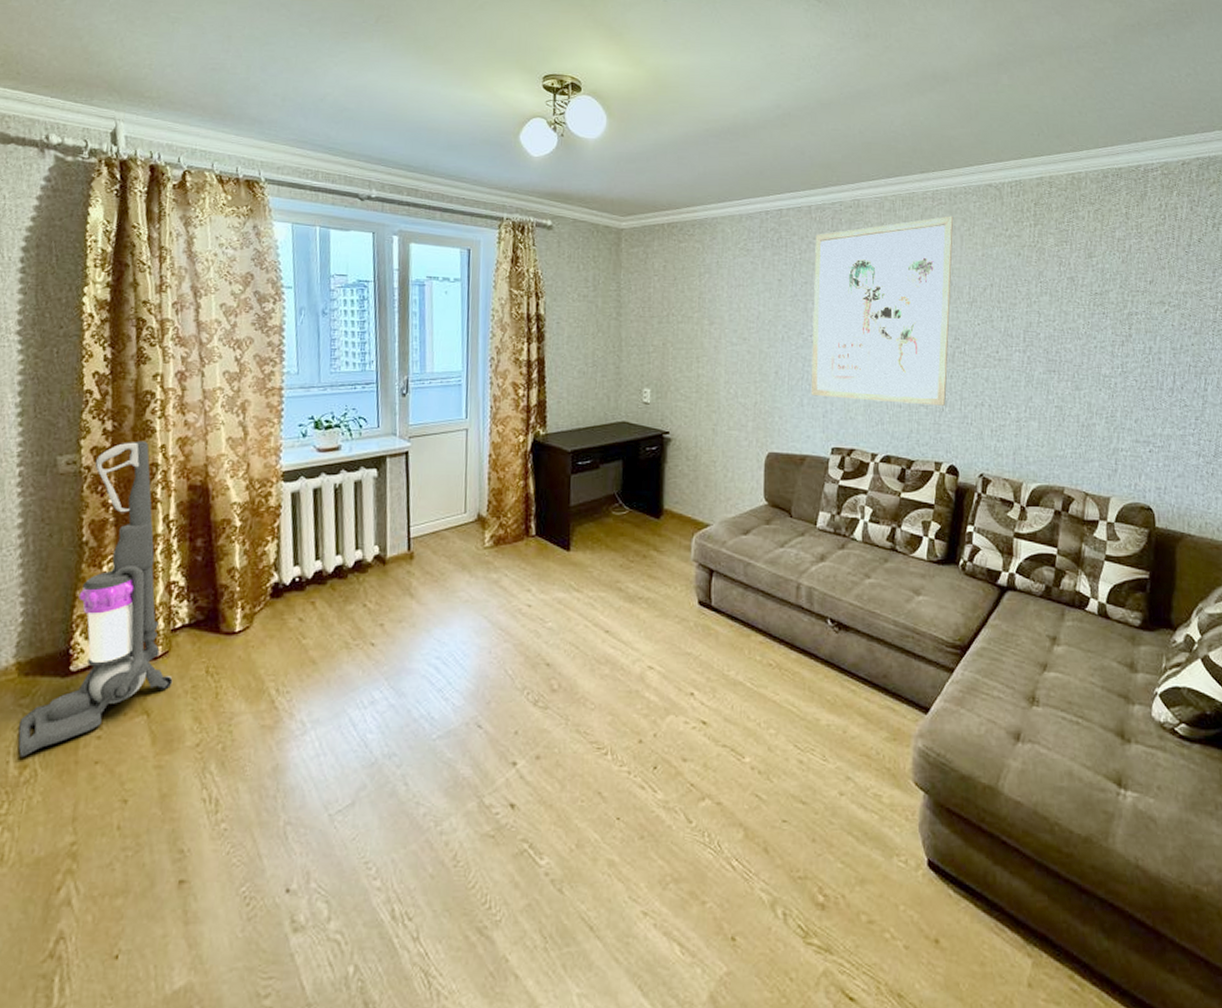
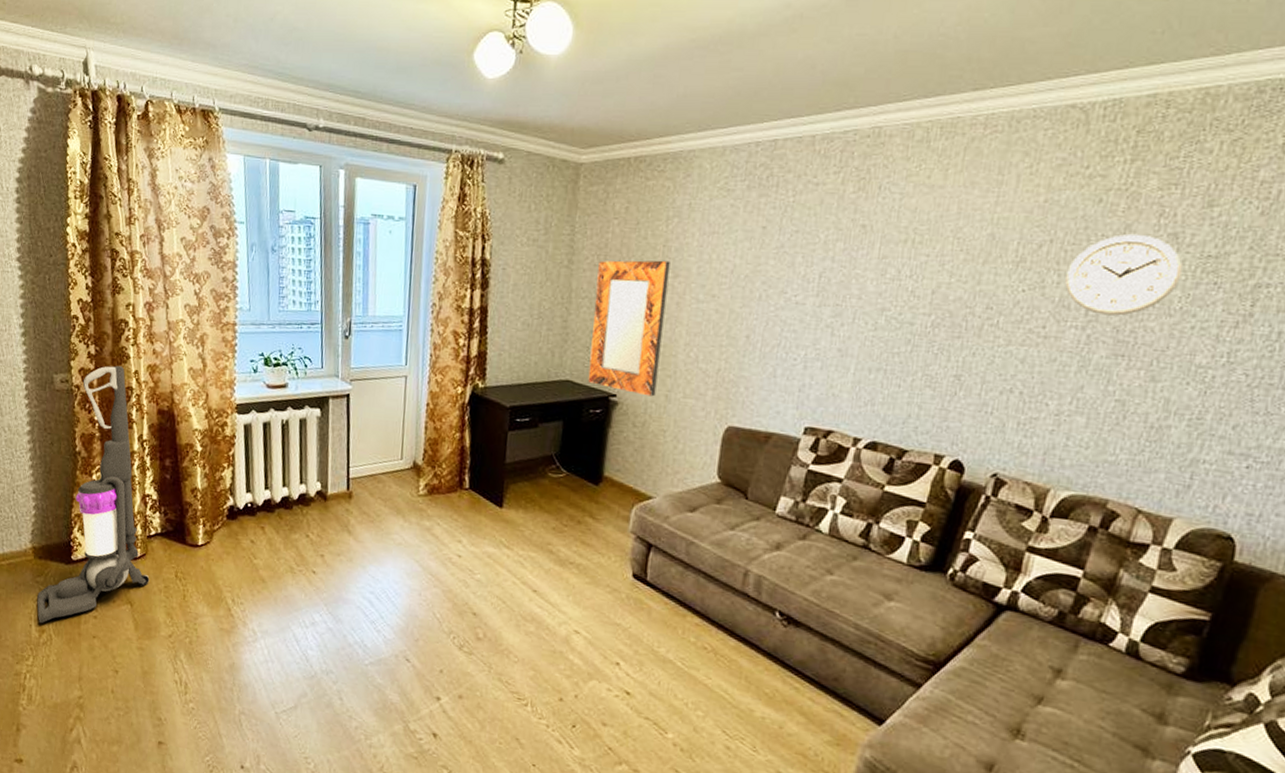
home mirror: none [642,310,706,431] -> present [587,260,671,397]
wall art: present [811,215,954,406] -> none [787,148,1012,389]
wall clock: none [1006,278,1081,341] -> present [1065,233,1183,316]

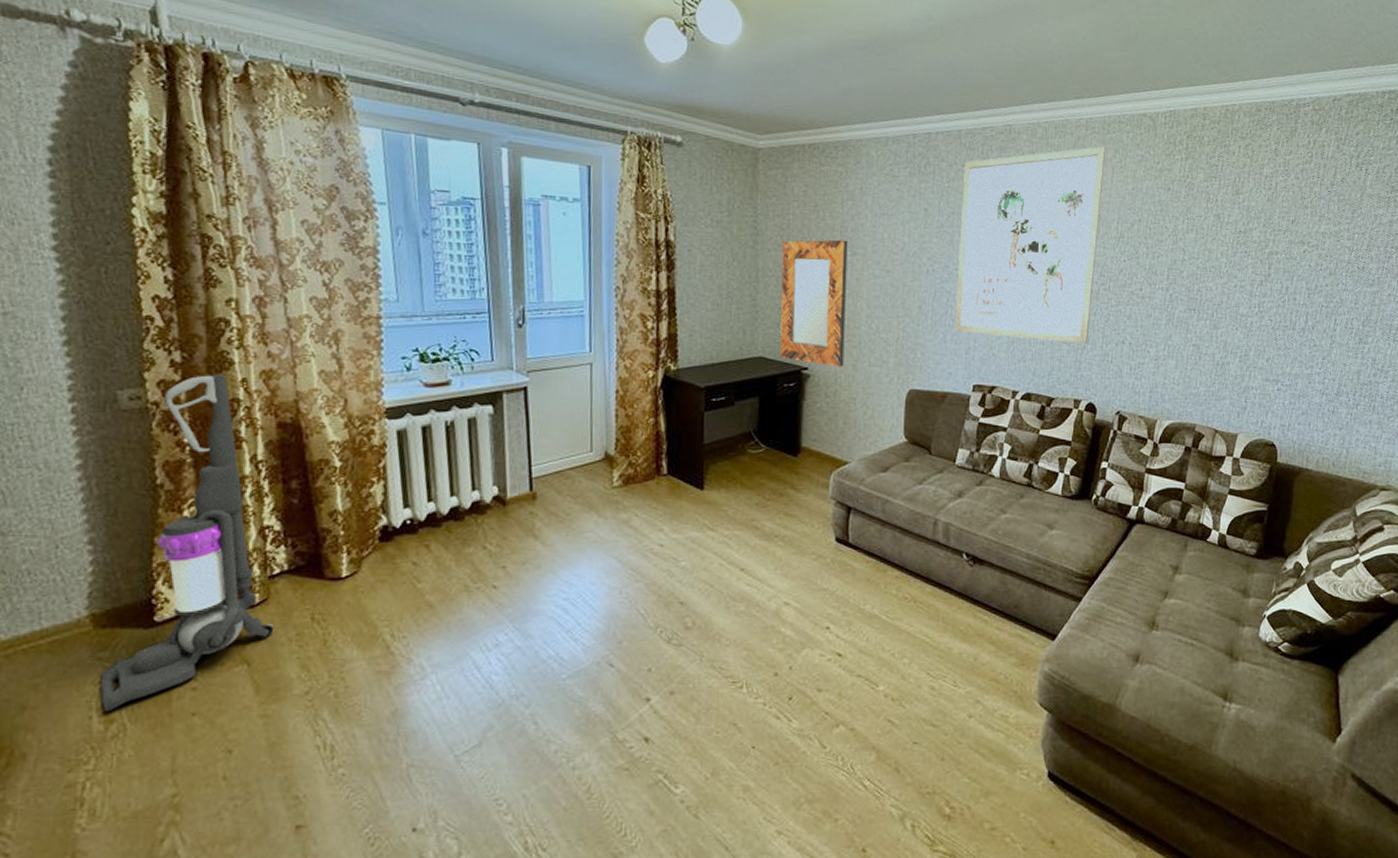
wall art: none [787,148,1012,389] -> present [954,146,1106,343]
wall clock: present [1065,233,1183,316] -> none [1152,214,1225,279]

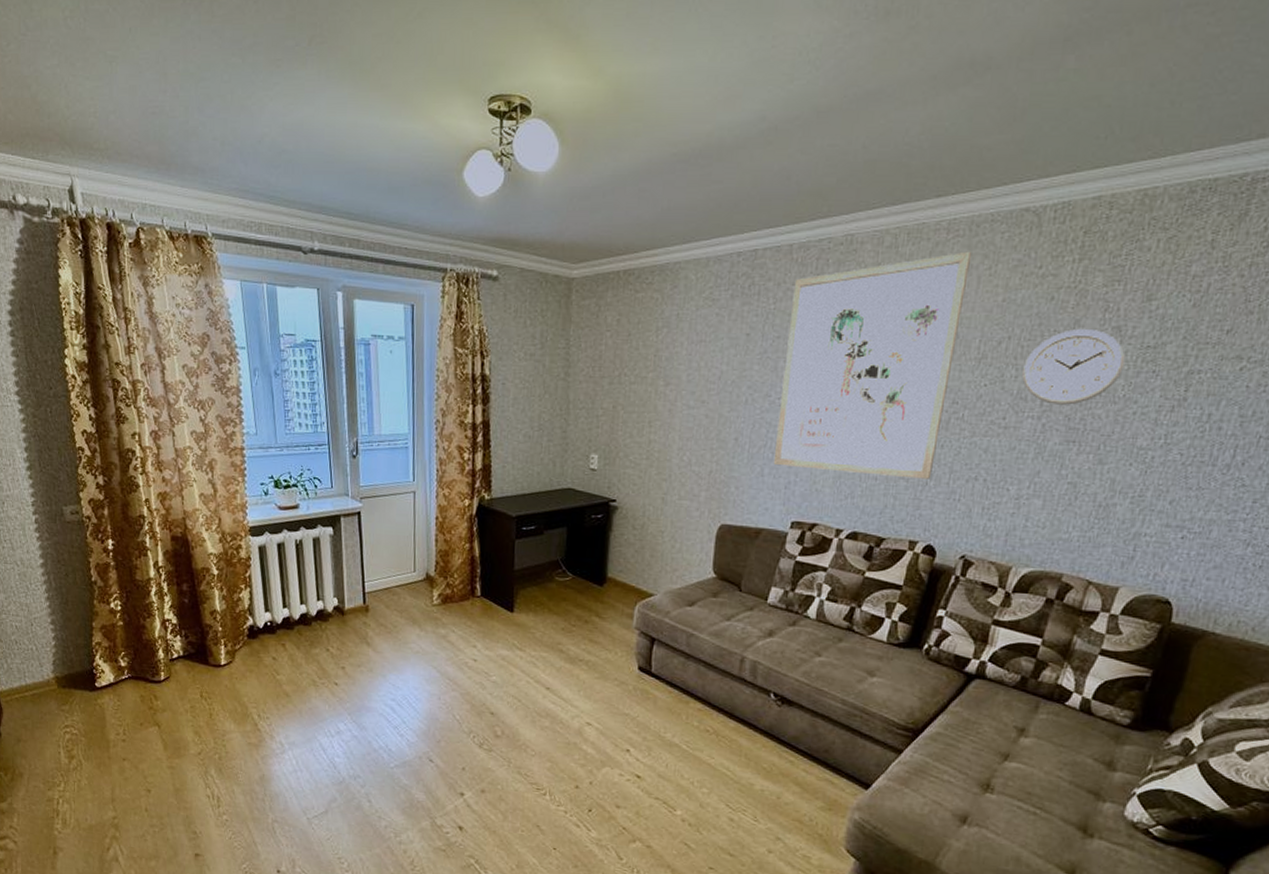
vacuum cleaner: present [100,374,274,712] -> none [64,494,175,750]
home mirror: present [780,239,848,367] -> none [588,369,662,500]
wall clock: none [1152,214,1225,279] -> present [1022,328,1125,405]

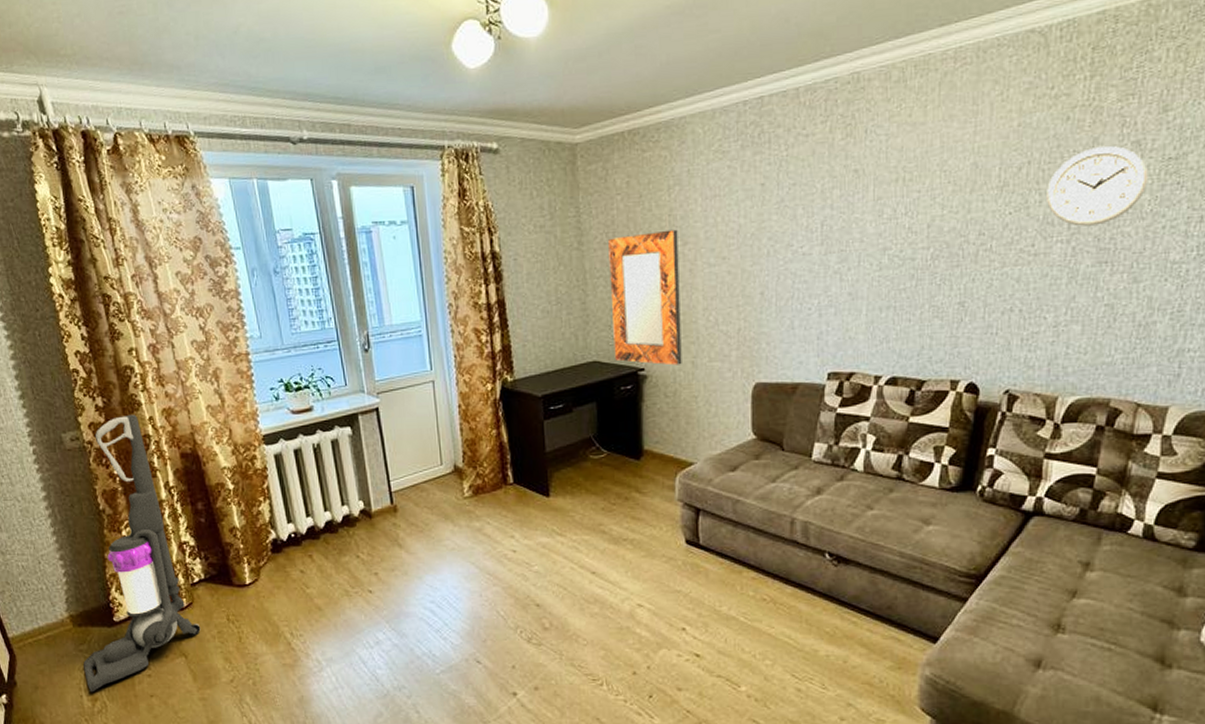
vacuum cleaner: none [64,494,175,750] -> present [83,414,201,693]
home mirror: none [588,369,662,500] -> present [608,229,682,365]
wall art: present [773,251,972,479] -> none [802,78,982,317]

